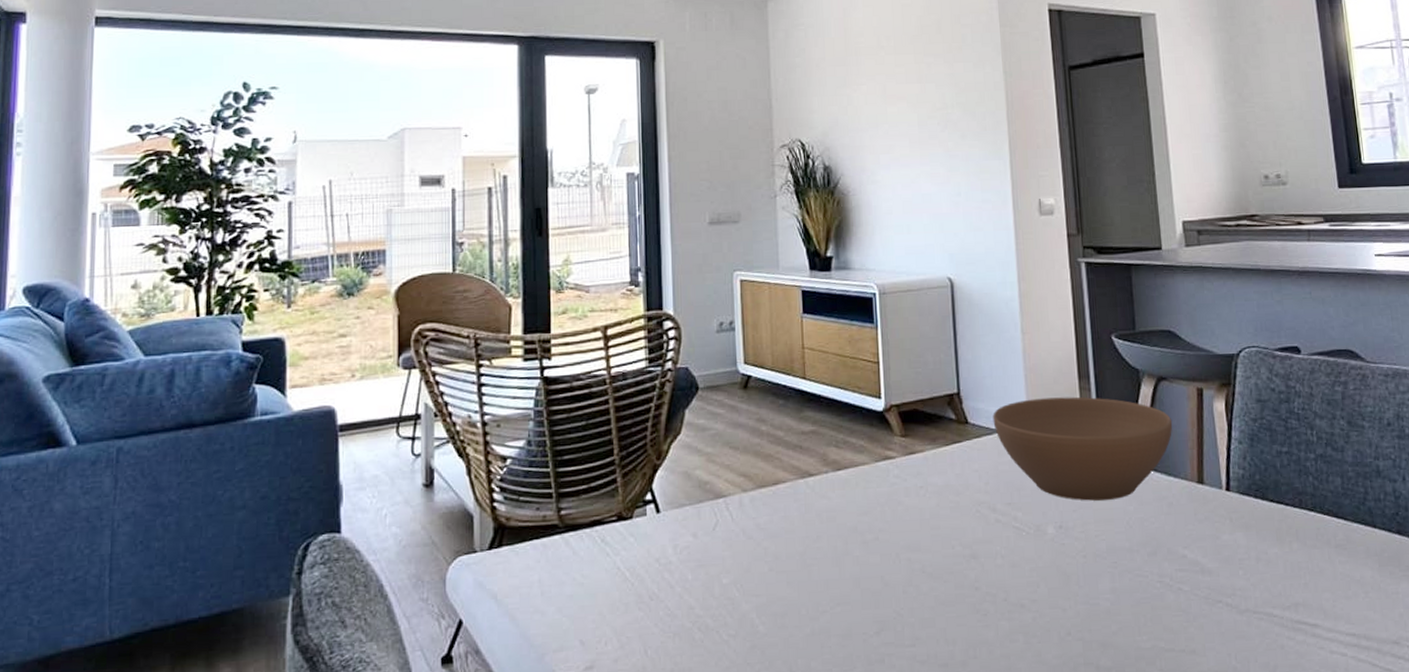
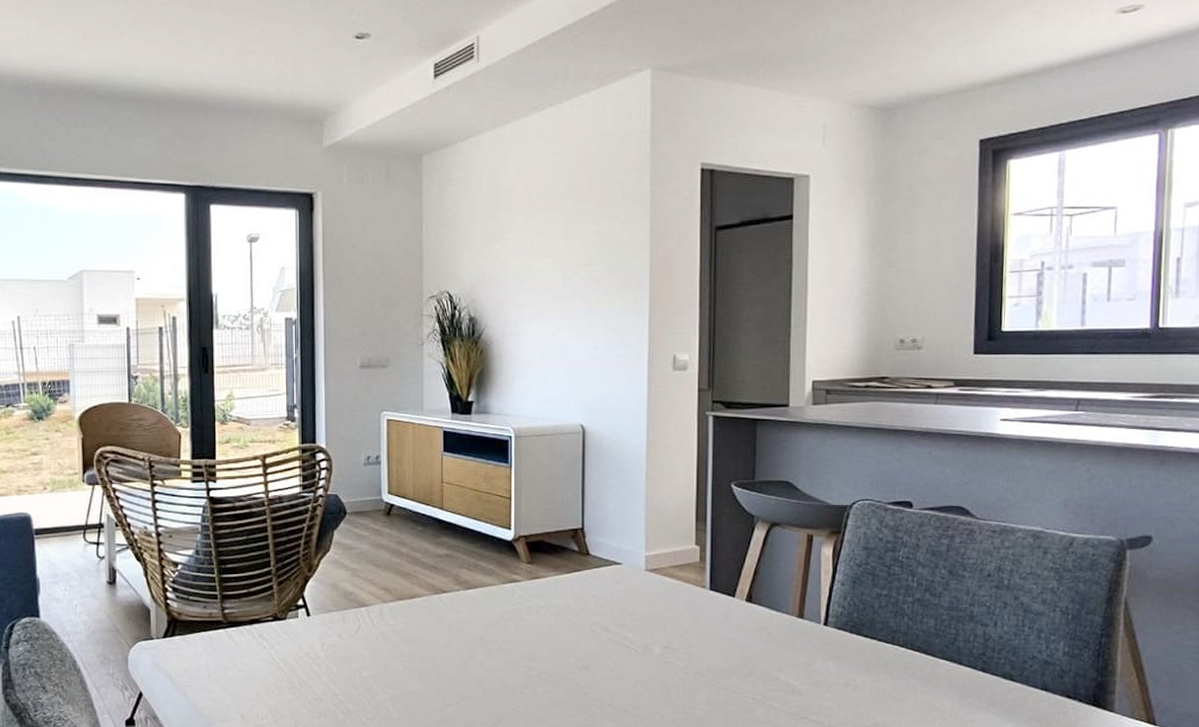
bowl: present [993,396,1173,501] -> none [612,536,781,627]

